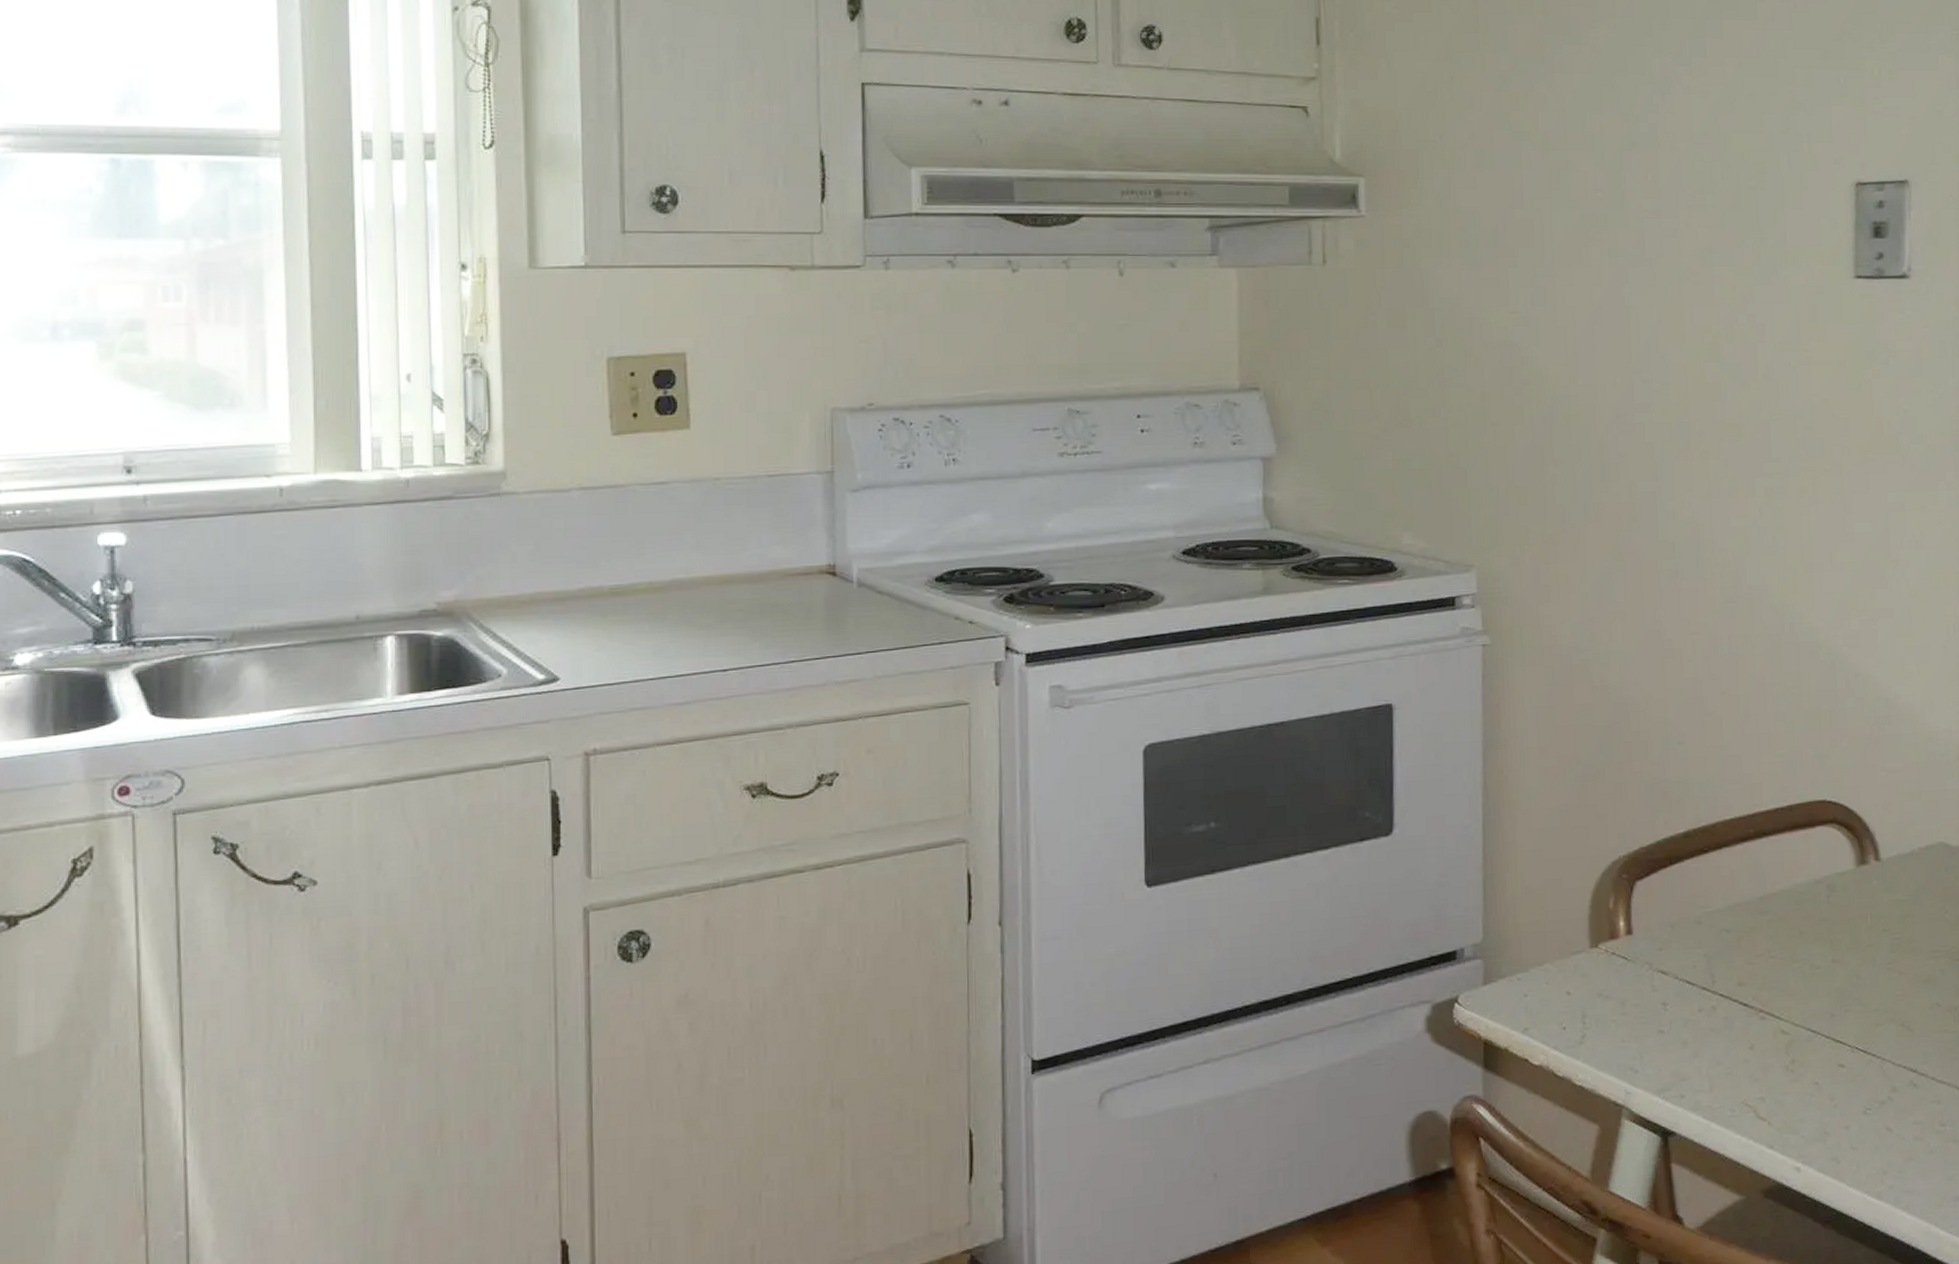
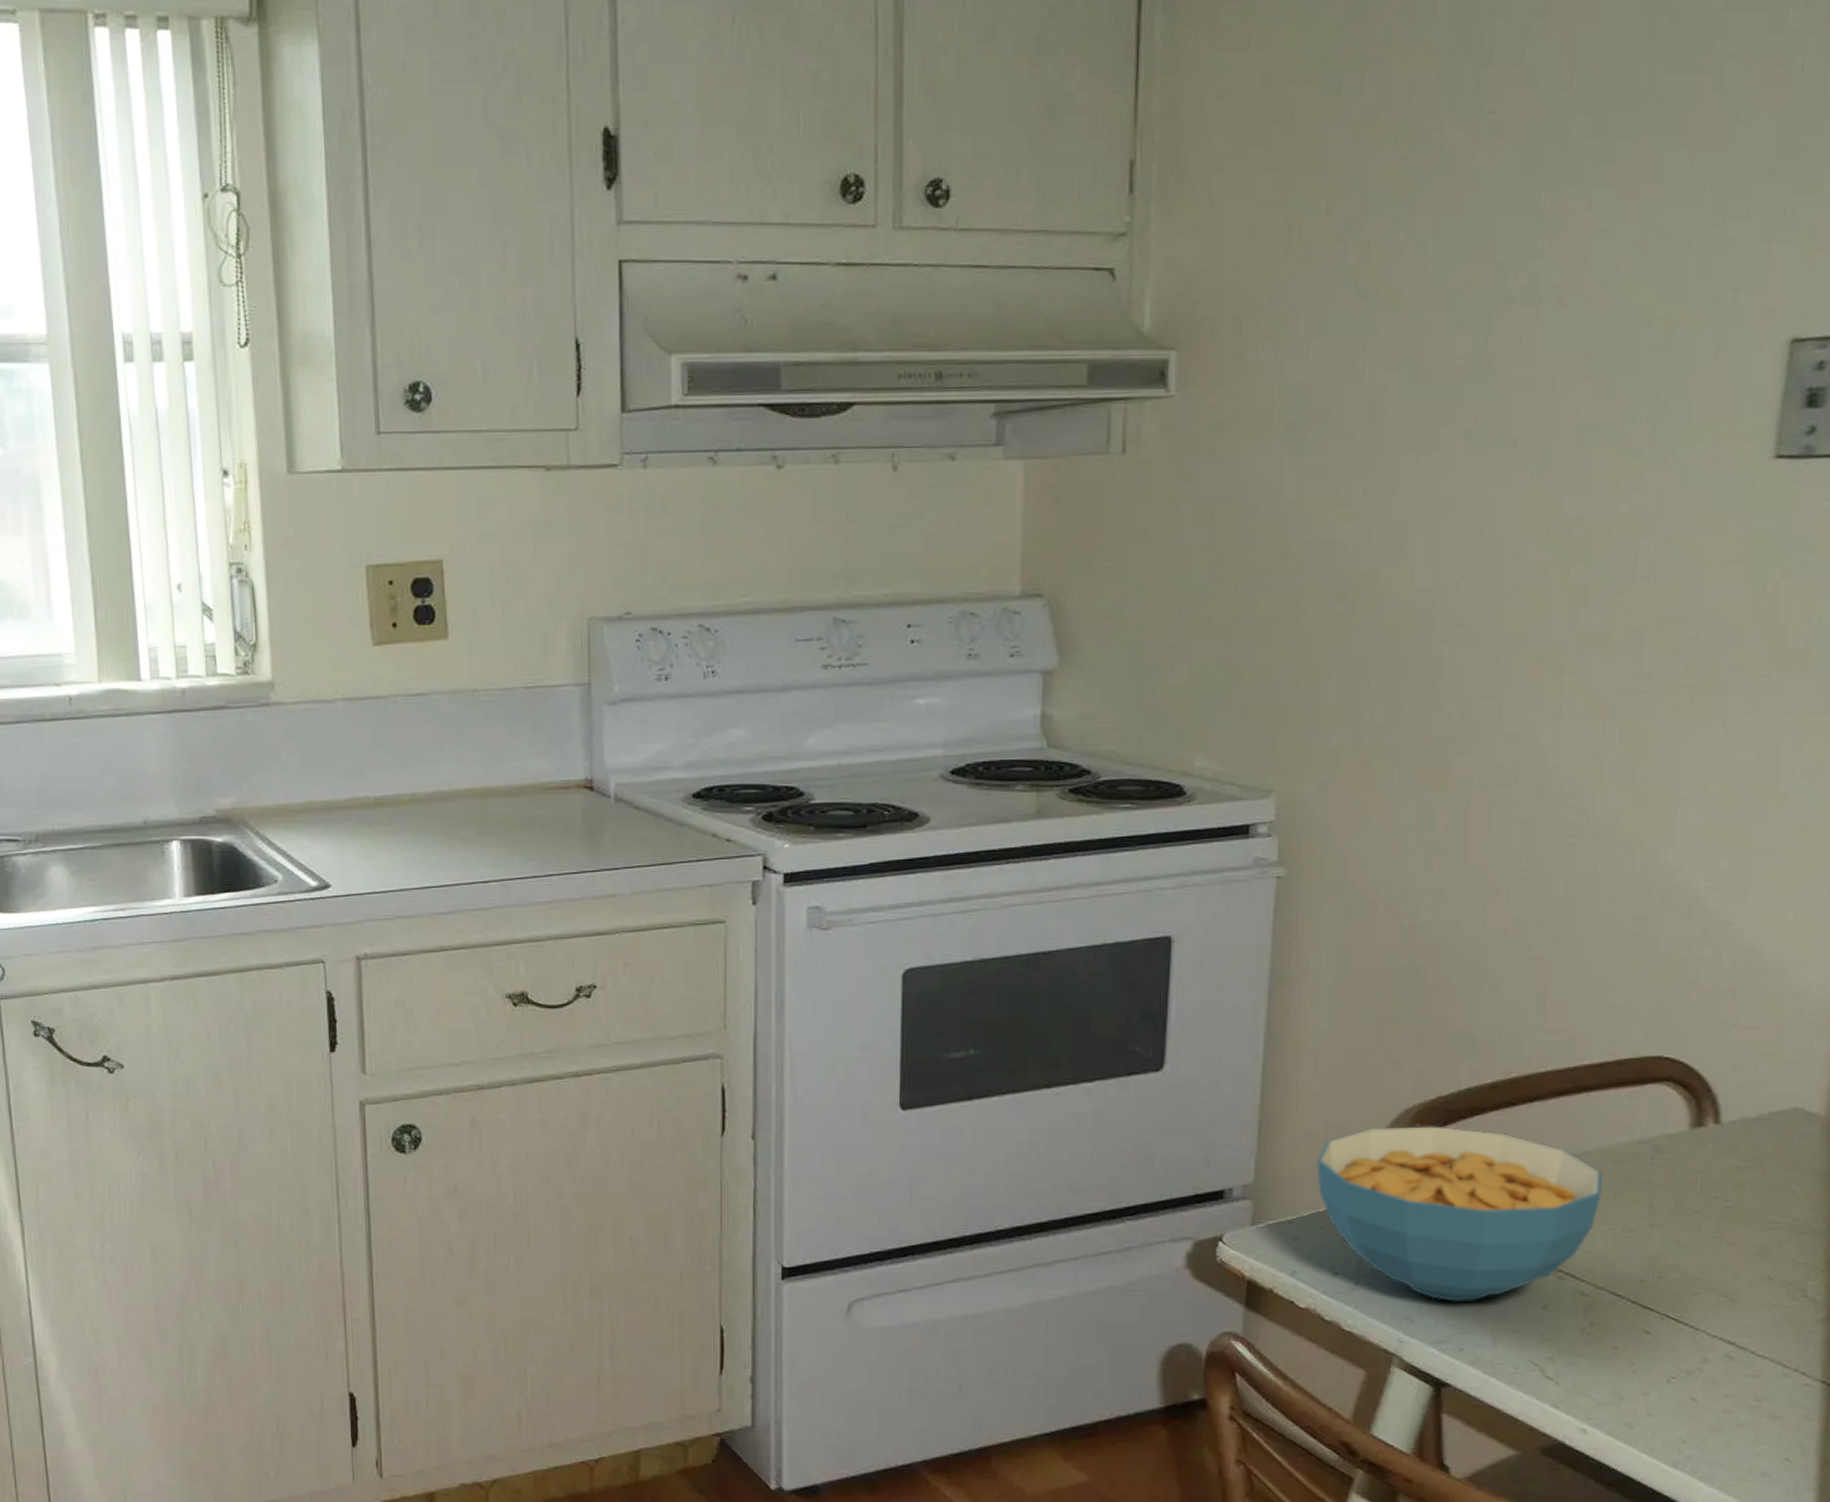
cereal bowl: none [1538,876,1789,1049] -> present [1317,1126,1602,1302]

